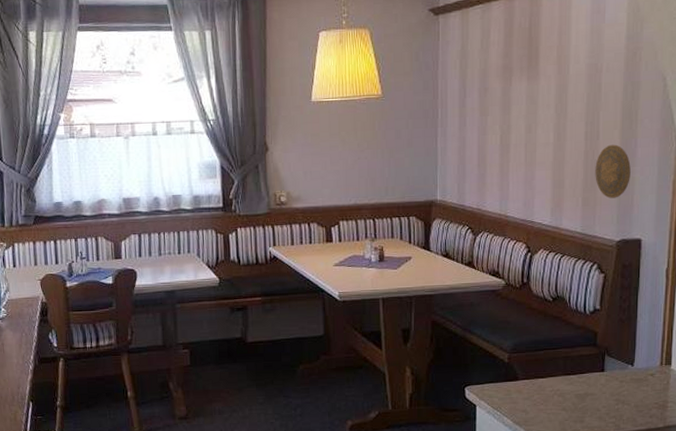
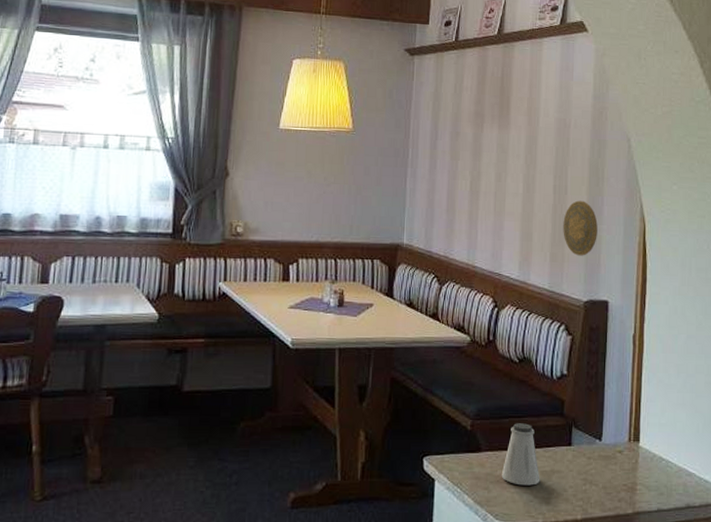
saltshaker: none [537,354,575,407] -> present [501,423,540,486]

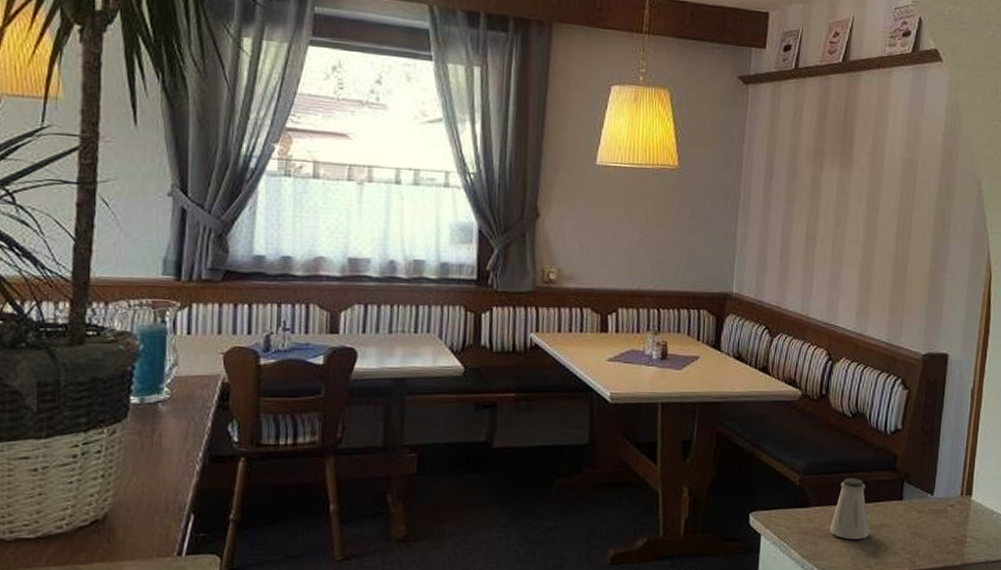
decorative plate: present [563,200,598,256] -> none [904,248,942,307]

